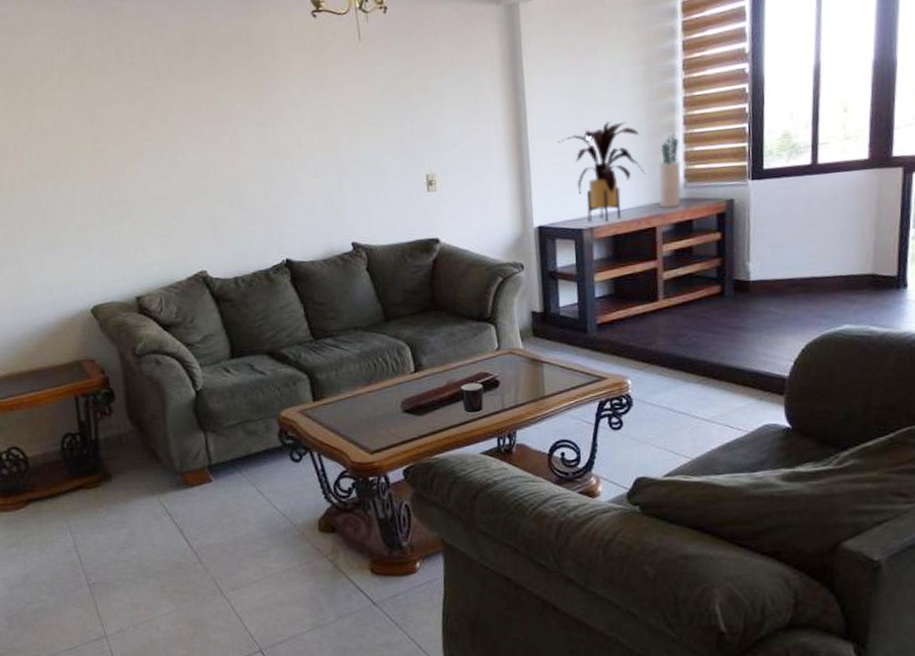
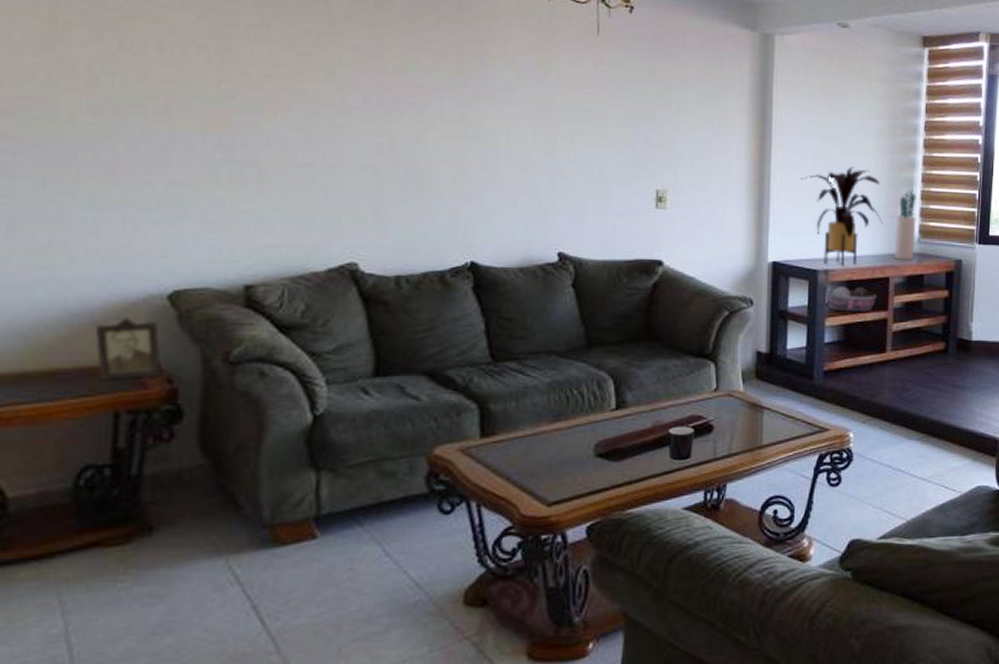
photo frame: none [53,328,97,374] -> present [95,317,162,380]
decorative basket: none [593,239,645,267] -> present [826,286,877,312]

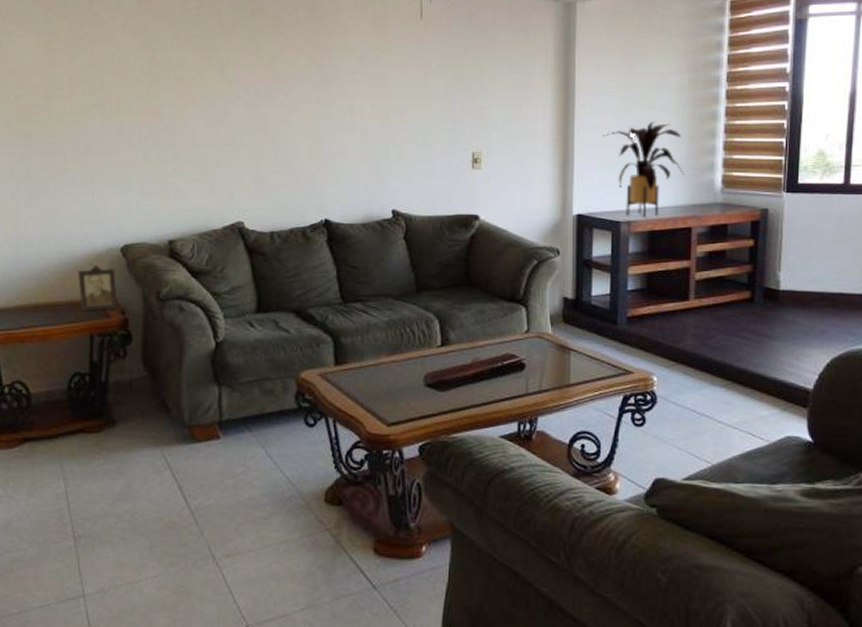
mug: present [667,426,696,463] -> none [485,363,510,396]
decorative basket: present [826,286,877,312] -> none [628,236,680,261]
vase: present [895,189,916,262] -> none [697,140,719,212]

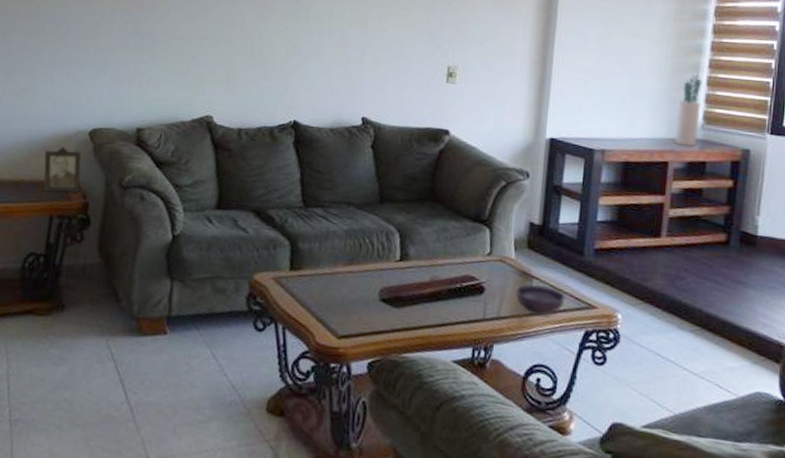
bowl: none [554,357,603,385] -> present [515,284,565,316]
house plant: present [602,122,685,216] -> none [582,50,665,146]
vase: none [697,140,719,212] -> present [675,74,702,148]

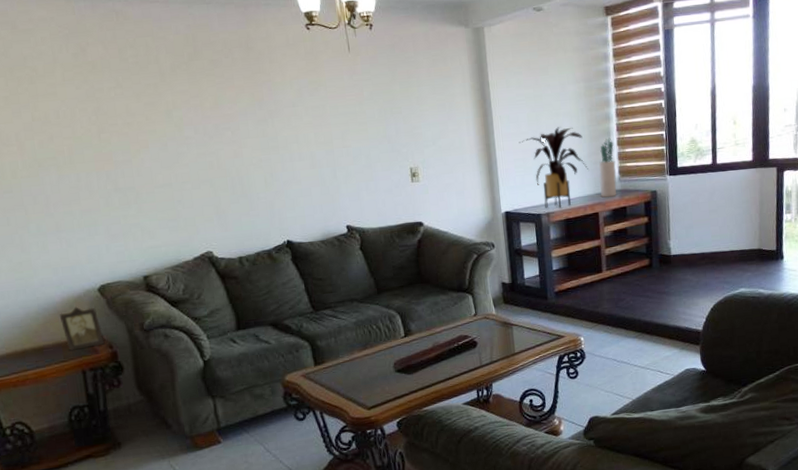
bowl: present [515,284,565,316] -> none [501,329,540,353]
house plant: none [582,50,665,146] -> present [519,127,589,208]

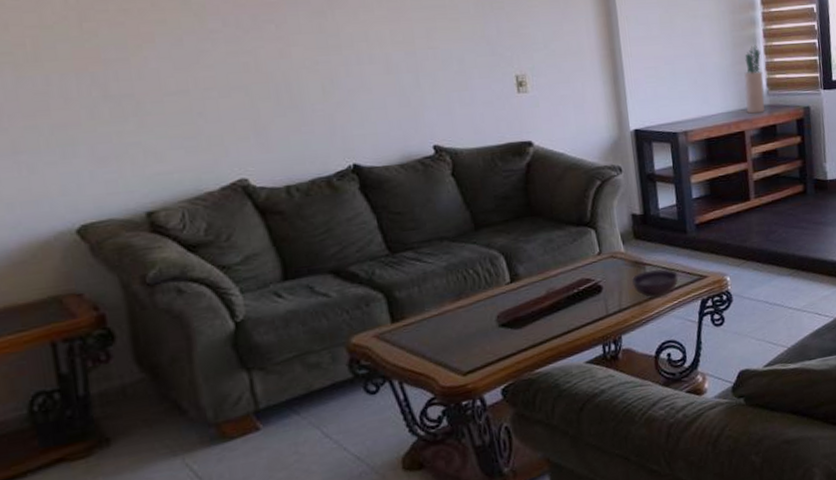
photo frame: present [59,306,105,350] -> none [15,255,87,316]
bowl: none [501,329,540,353] -> present [631,269,679,298]
house plant: present [519,127,589,208] -> none [649,31,733,125]

